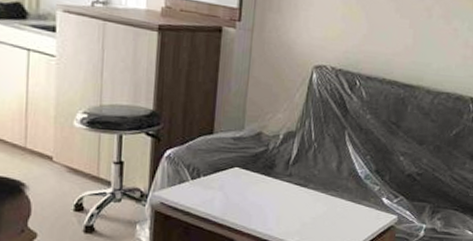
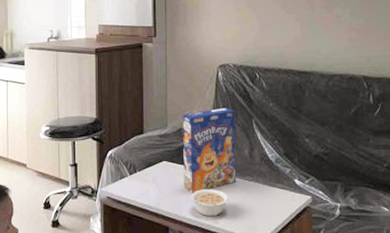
cereal box: none [257,114,326,205] -> present [183,107,236,193]
legume: none [263,200,308,231] -> present [190,188,229,217]

